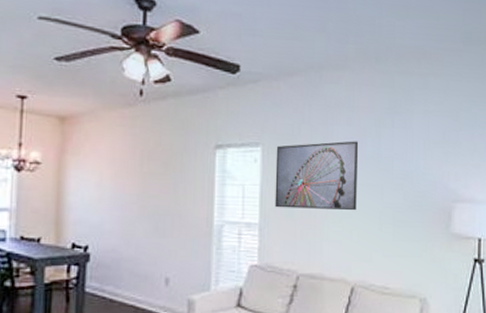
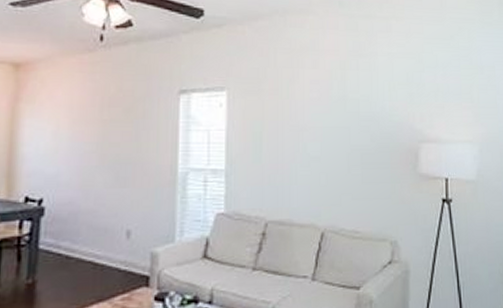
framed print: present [275,141,359,211] -> none [241,83,325,154]

